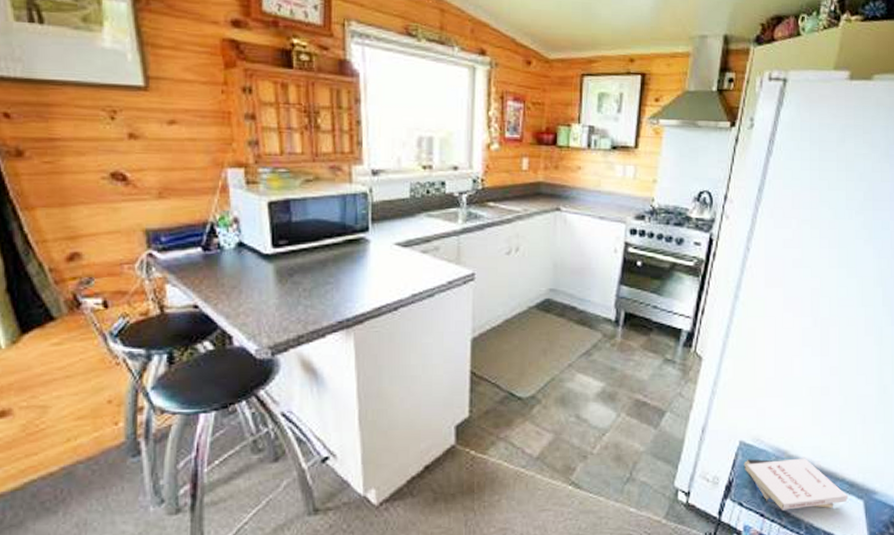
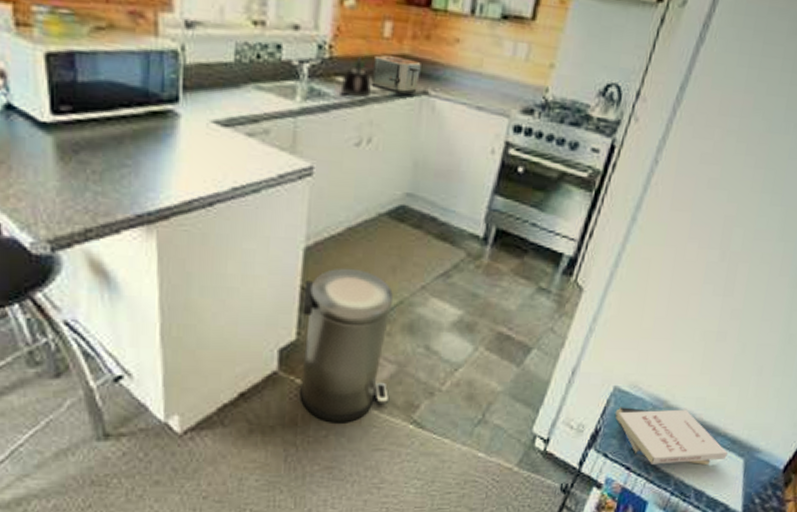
pedal bin: none [473,353,549,489] -> present [300,268,393,423]
kettle: none [492,186,515,217] -> present [340,56,371,98]
toaster: none [515,182,553,213] -> present [371,54,421,96]

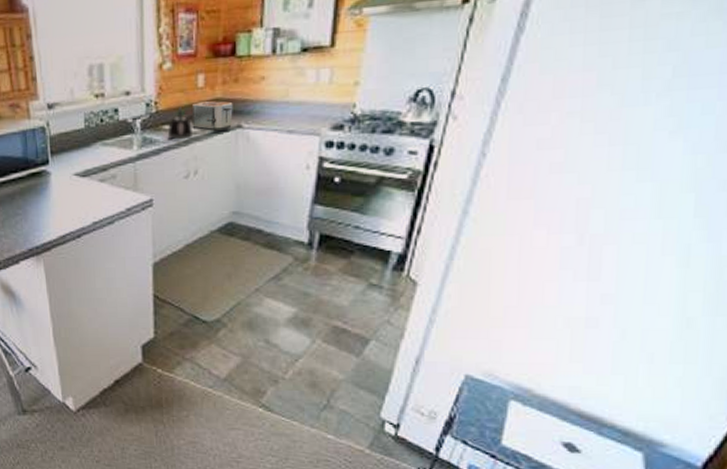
pedal bin: present [300,268,393,423] -> none [156,277,237,406]
books: present [614,407,729,466] -> none [470,395,620,458]

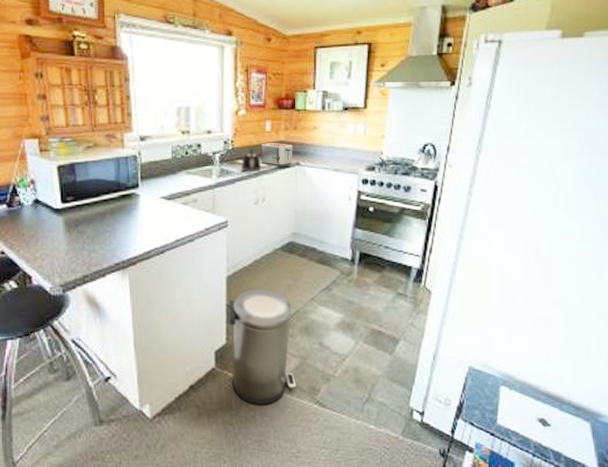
pedal bin: none [156,277,237,406] -> present [228,289,296,406]

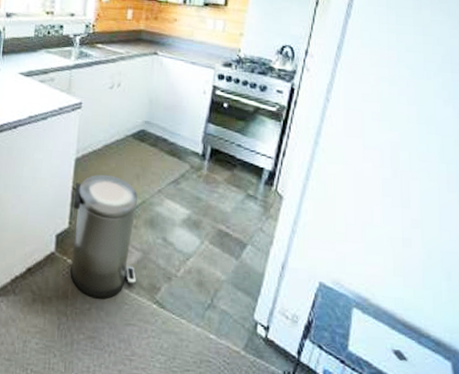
kettle: present [241,146,261,172] -> none [99,31,120,58]
toaster: present [260,142,293,167] -> none [119,30,152,55]

